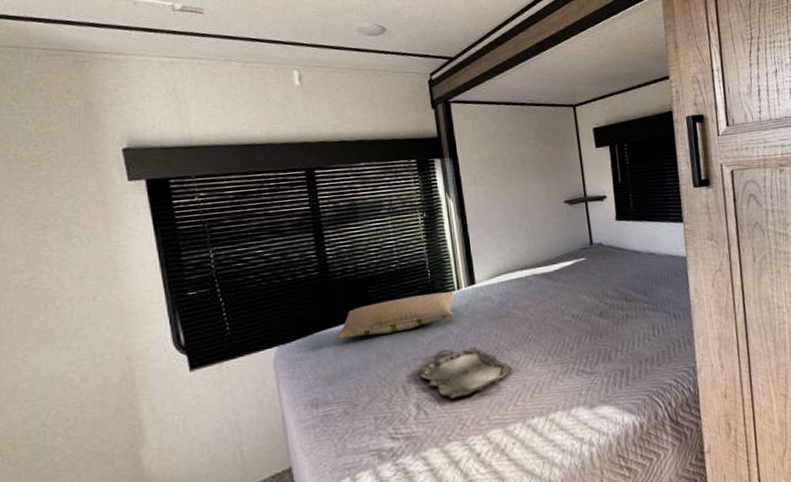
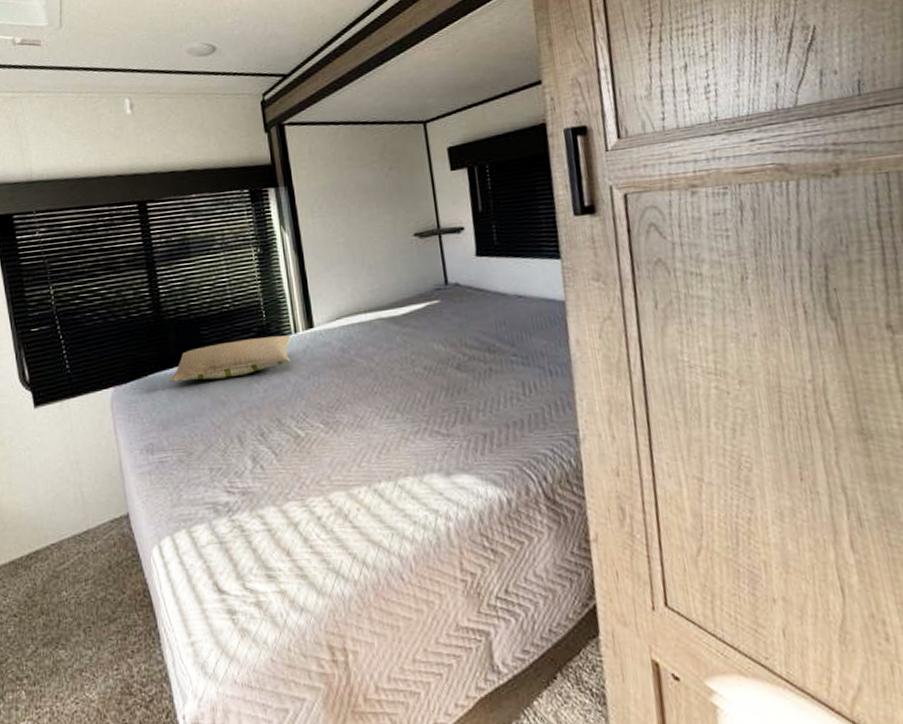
serving tray: present [418,347,512,399] -> none [253,398,356,454]

